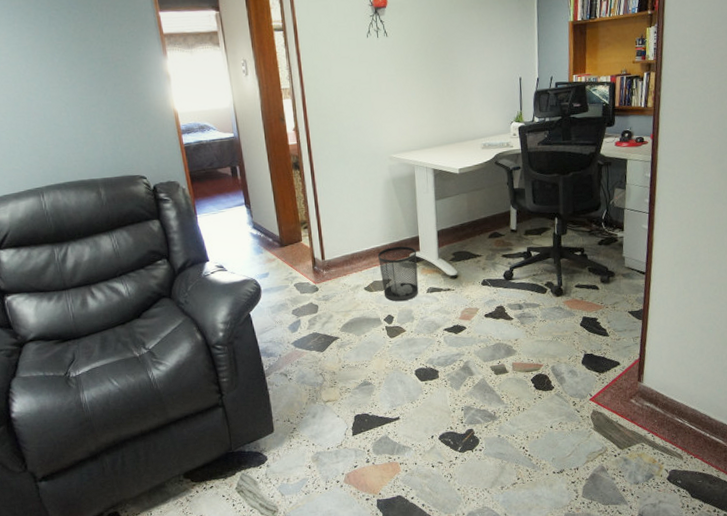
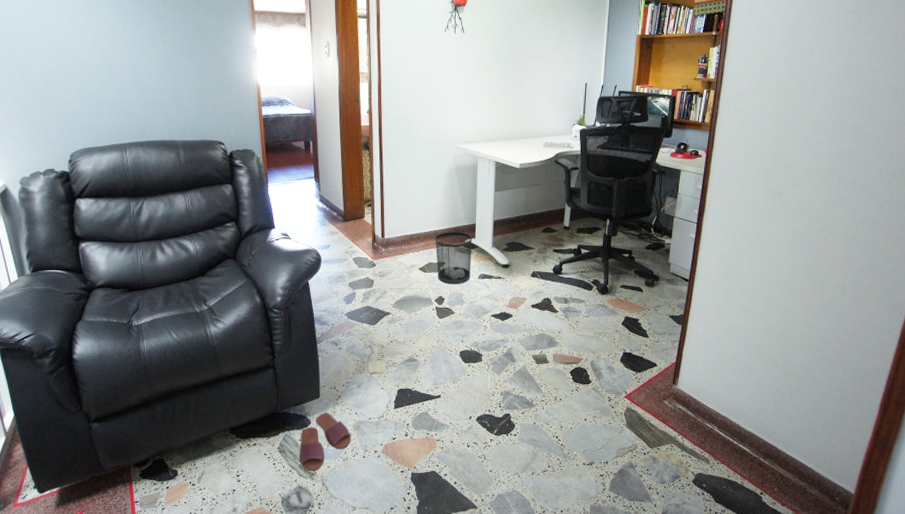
slippers: none [258,446,311,509] -> present [299,412,351,471]

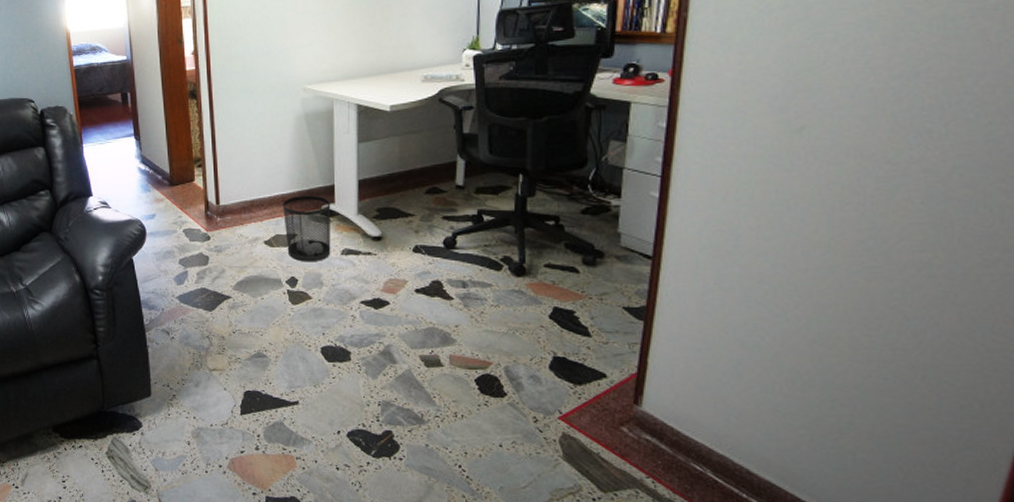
slippers: present [299,412,351,471] -> none [130,414,190,484]

